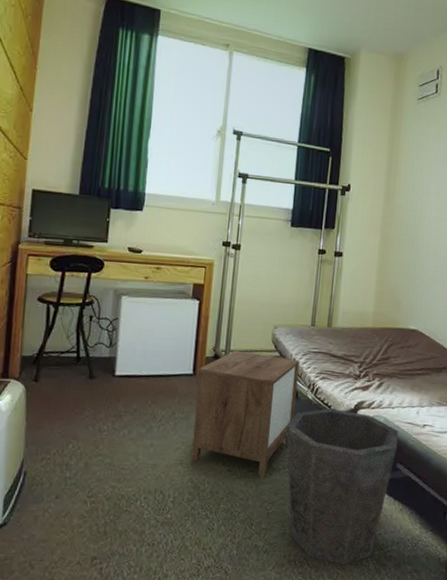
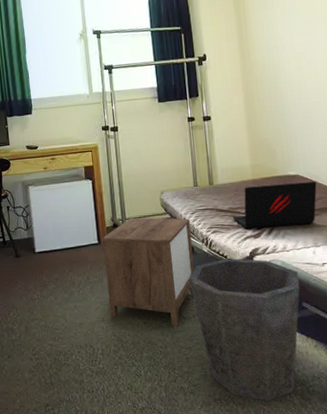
laptop: none [344,335,433,382] -> present [232,181,317,229]

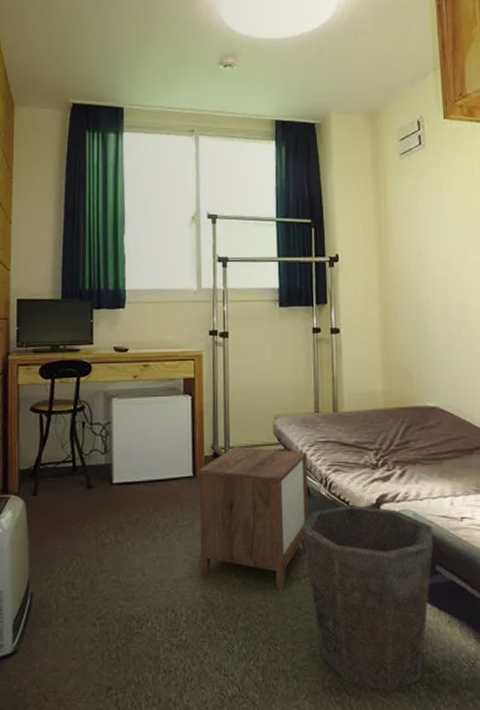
laptop: present [232,181,317,229] -> none [358,416,458,470]

